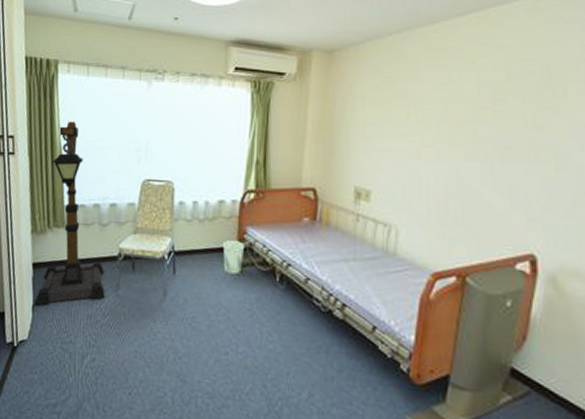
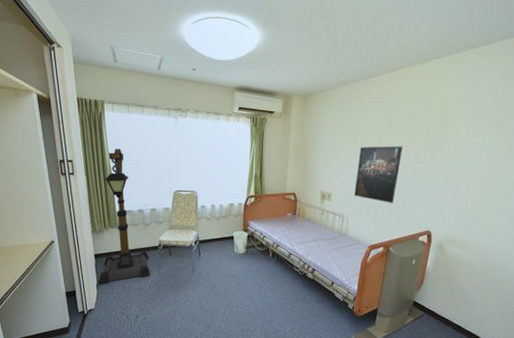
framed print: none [407,122,484,209] -> present [355,146,403,203]

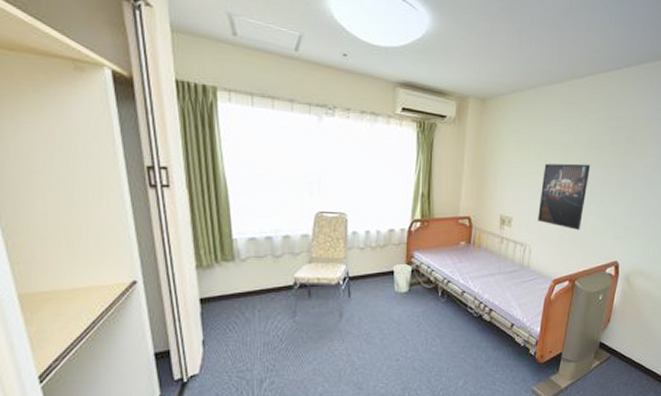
floor lamp: present [97,148,150,285] -> none [204,152,282,341]

